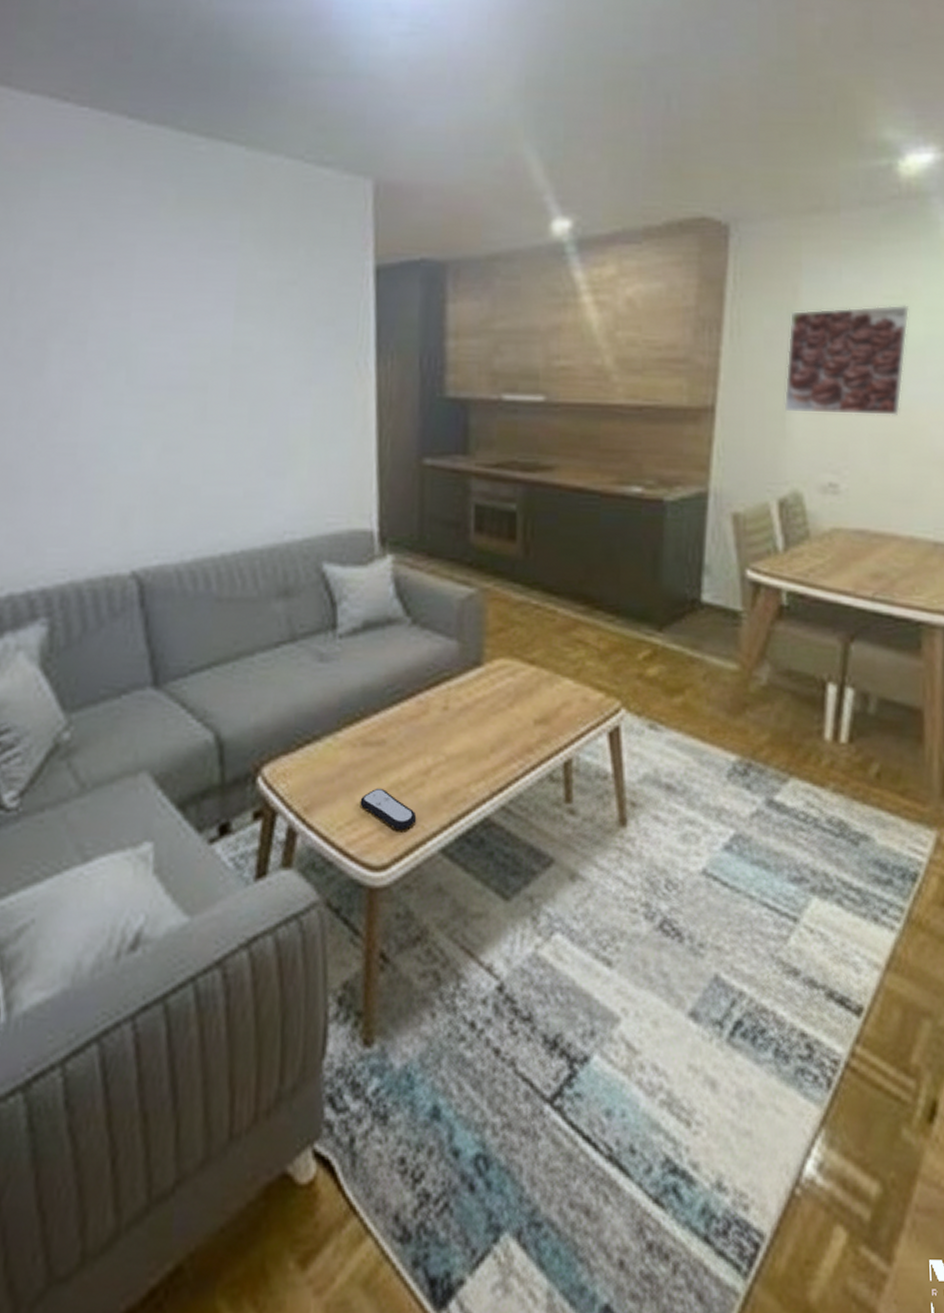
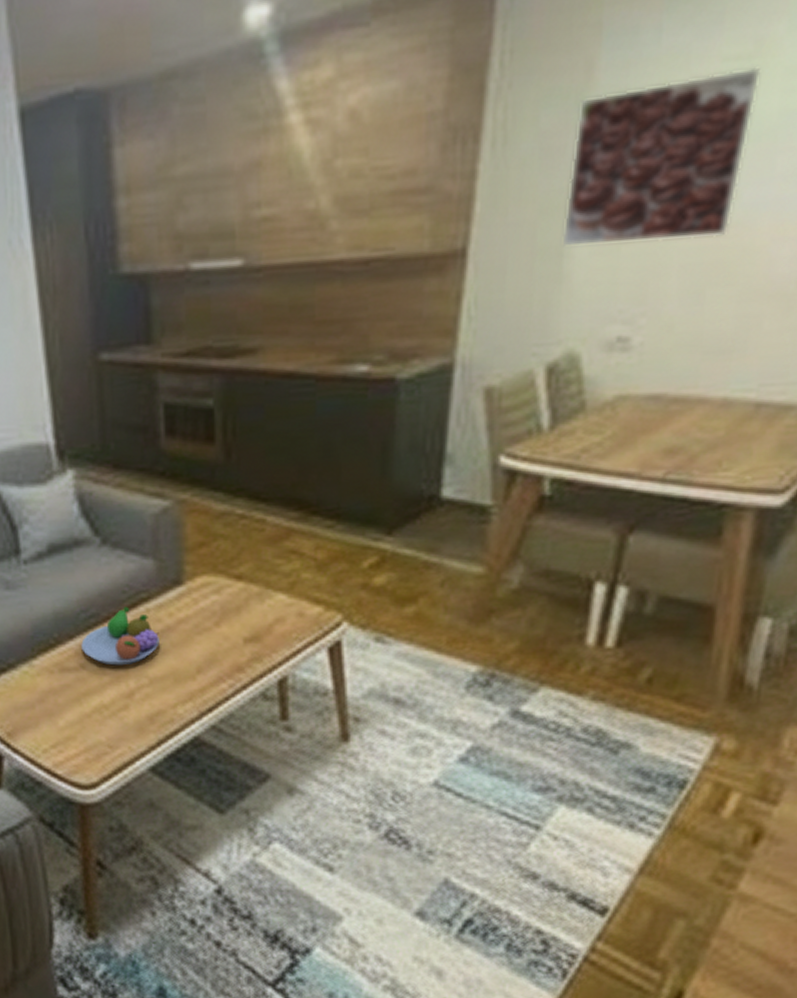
remote control: present [360,788,417,830] -> none [63,712,123,751]
fruit bowl: none [385,684,458,742] -> present [81,606,159,666]

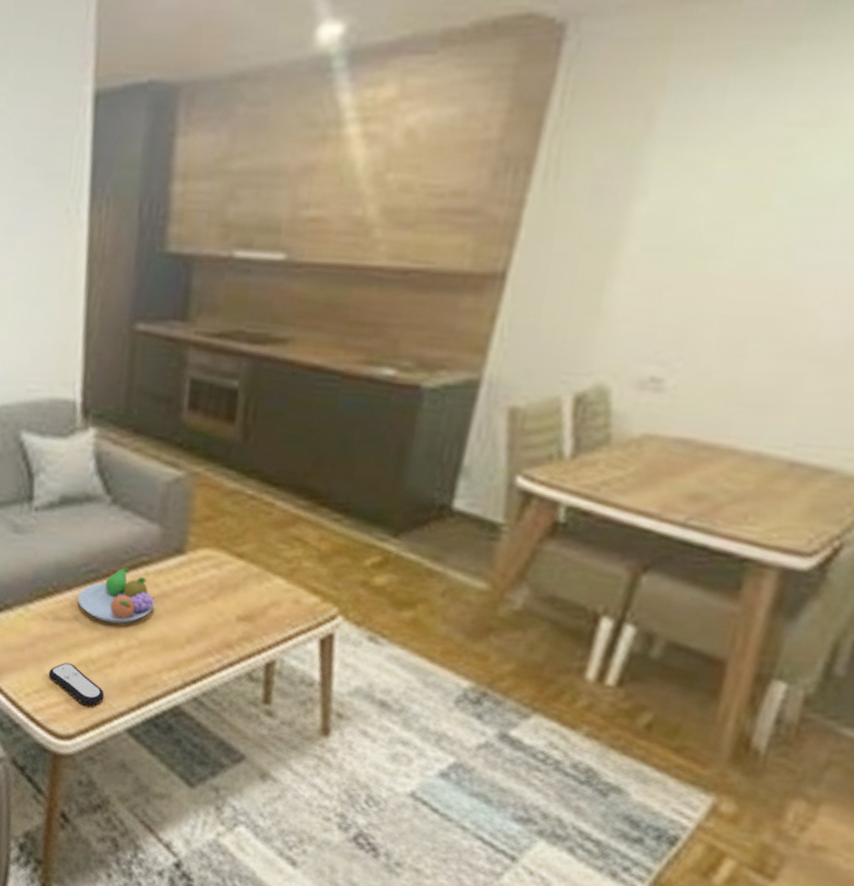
remote control: none [63,712,123,751] -> present [48,662,105,705]
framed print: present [562,67,761,247] -> none [604,135,826,293]

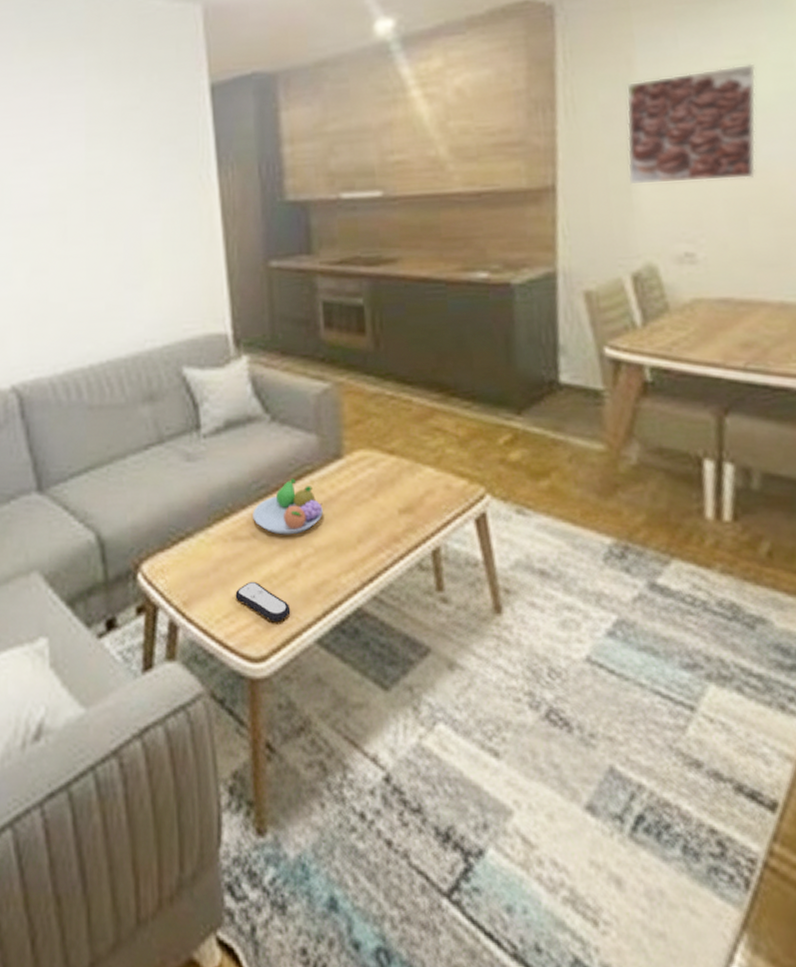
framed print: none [604,135,826,293] -> present [626,63,757,185]

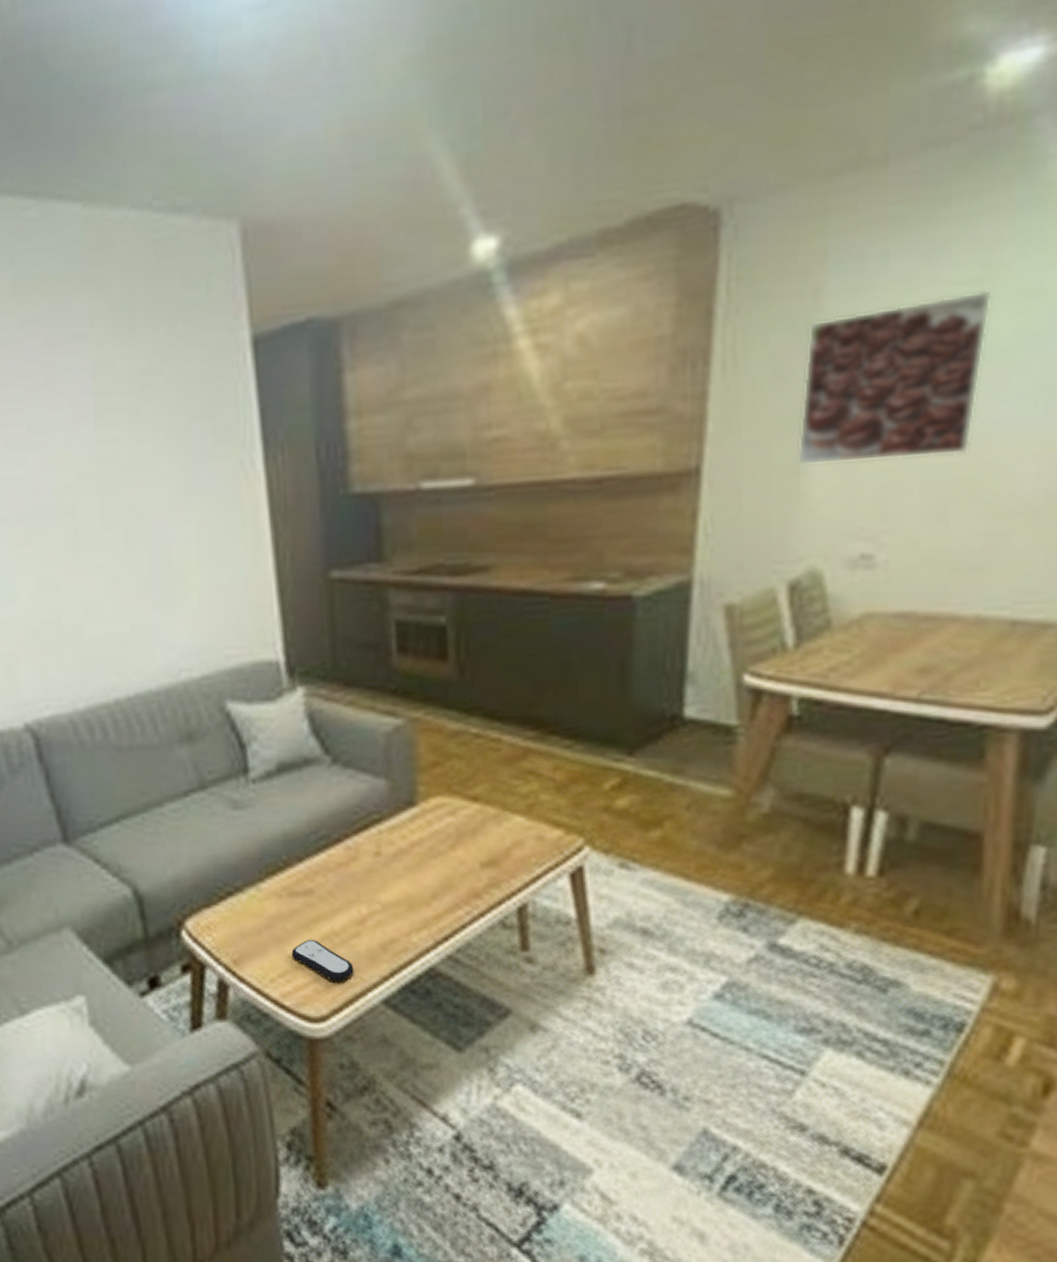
fruit bowl: present [253,478,323,535] -> none [311,828,392,890]

